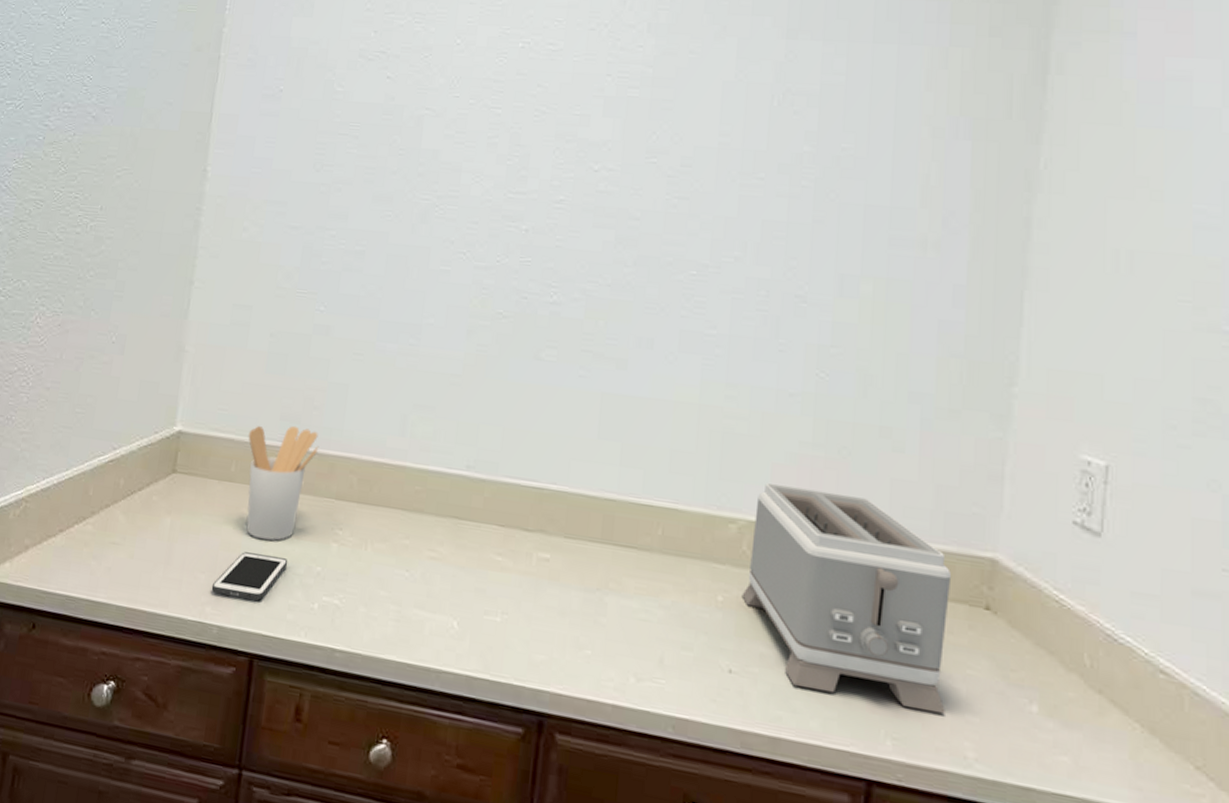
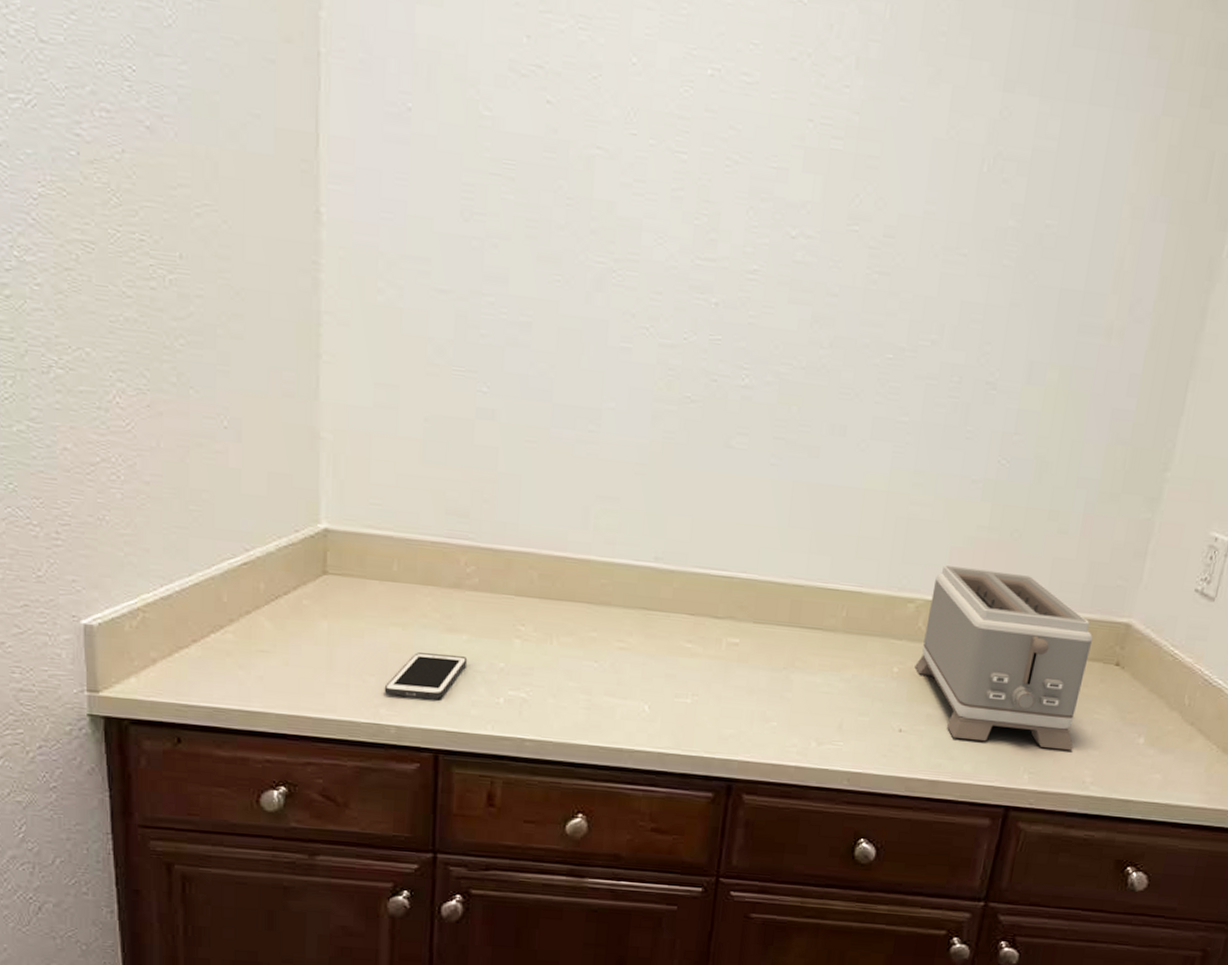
utensil holder: present [246,425,319,541] -> none [409,520,493,640]

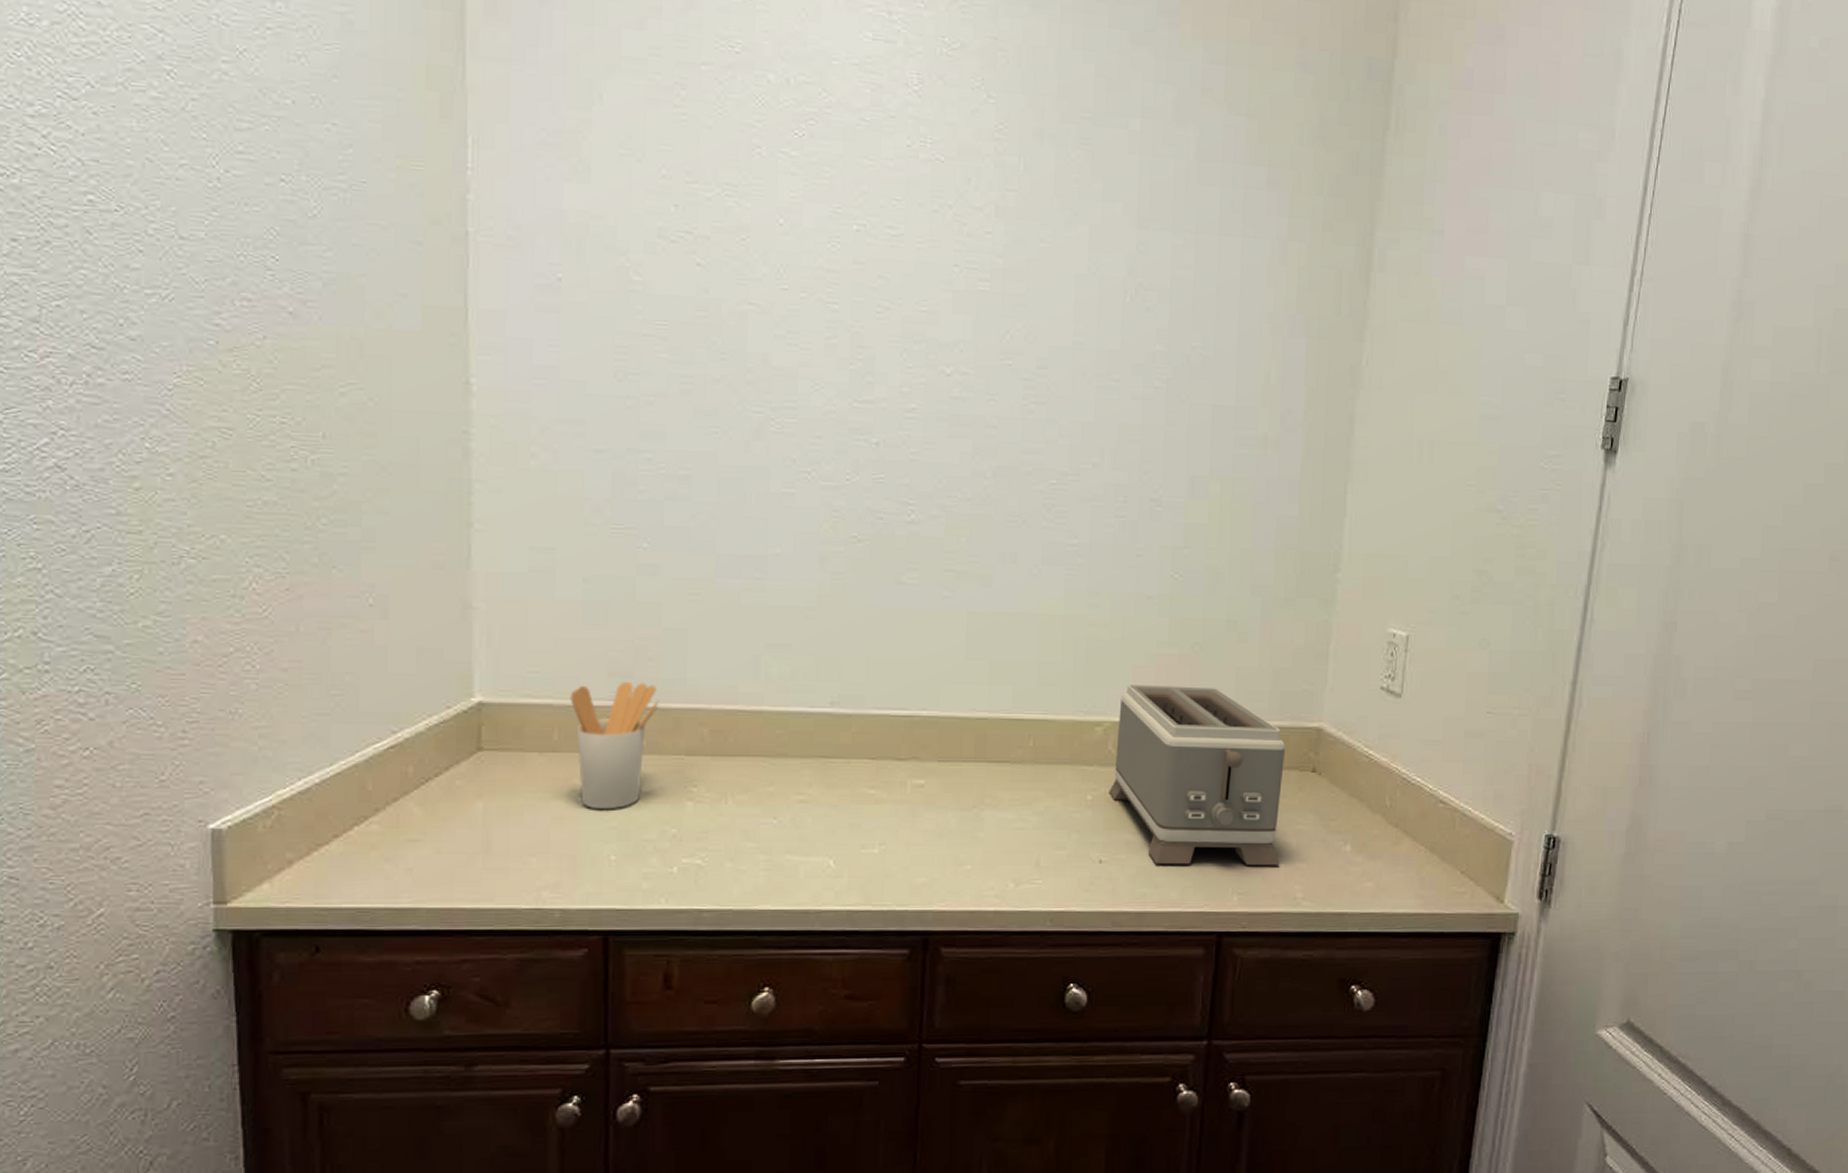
cell phone: present [384,652,468,699] -> none [546,826,637,875]
utensil holder: none [409,520,493,640] -> present [570,681,660,810]

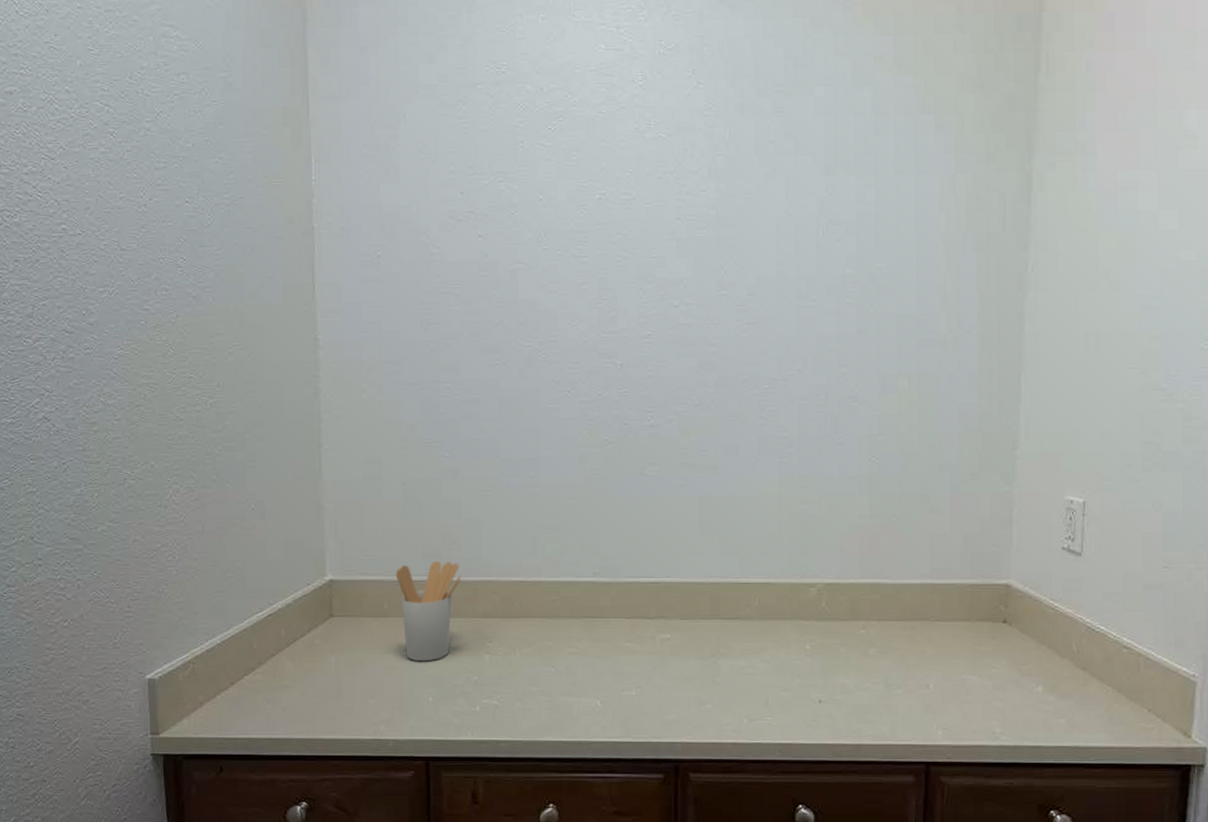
toaster: present [1109,685,1286,866] -> none [824,551,979,705]

